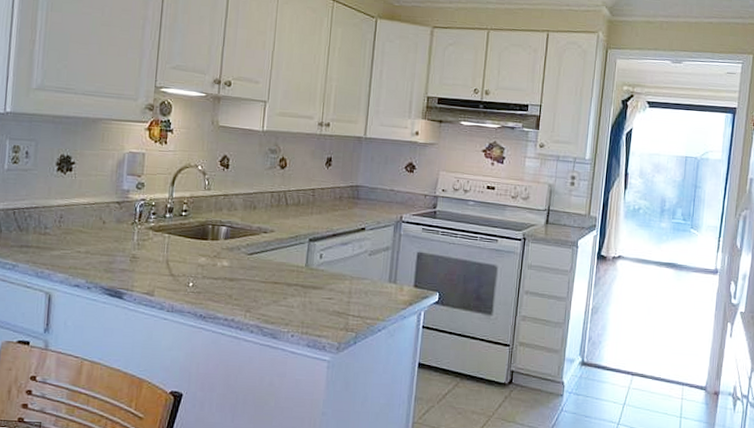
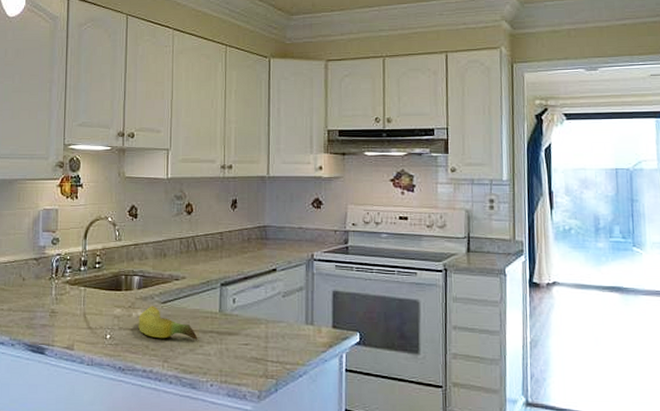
fruit: none [223,256,282,292] -> present [138,305,198,340]

